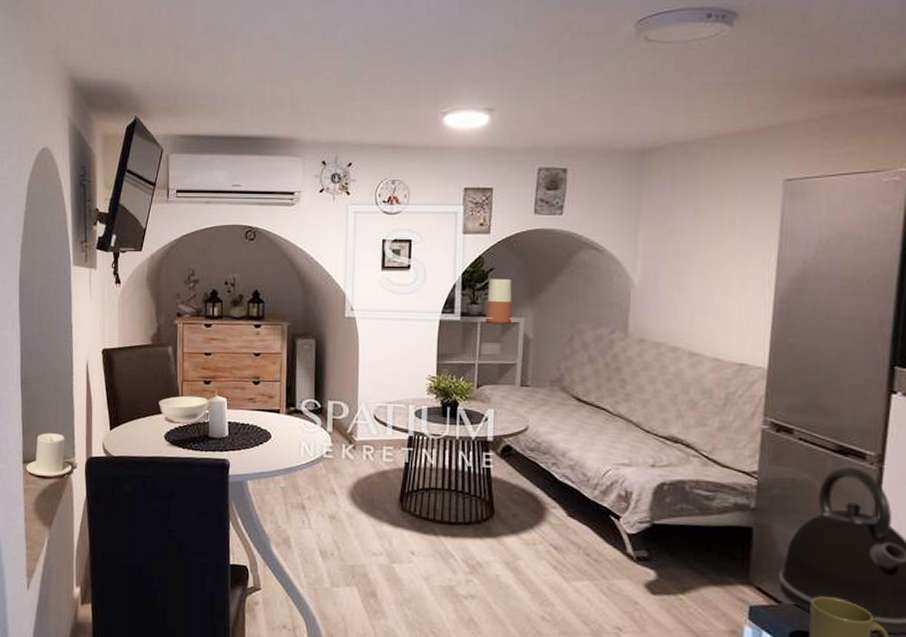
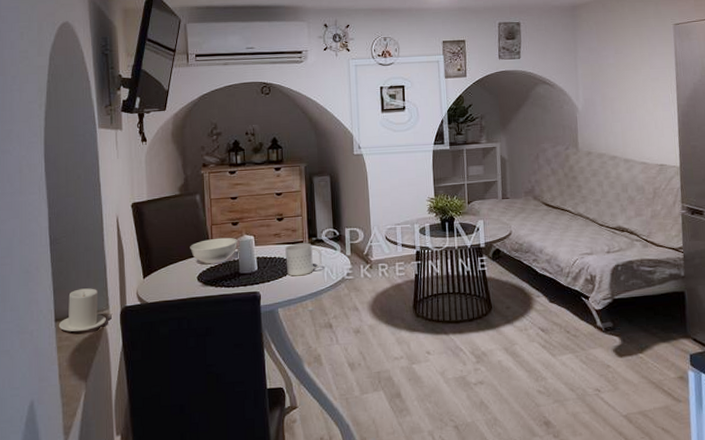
mug: none [259,411,299,448] -> present [285,242,322,277]
vase: present [486,279,513,325] -> none [468,112,491,150]

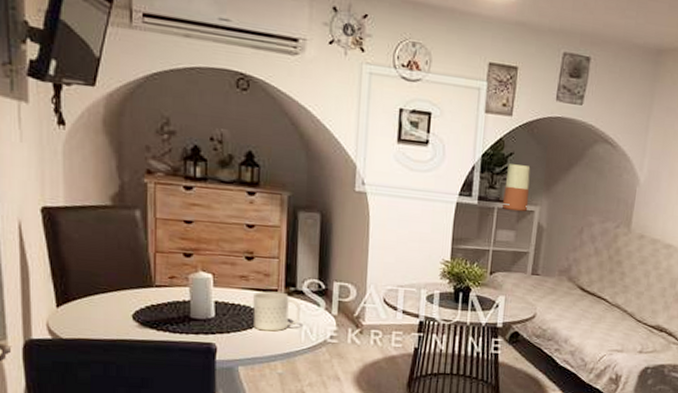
bowl: present [190,237,239,264] -> none [124,269,192,302]
vase: none [468,112,491,150] -> present [503,164,531,213]

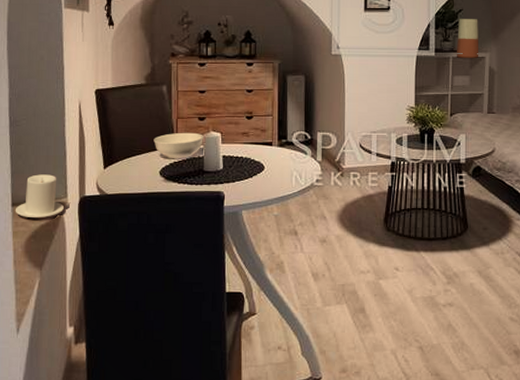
bowl: none [124,269,192,302] -> present [153,132,205,159]
mug: present [253,291,300,332] -> none [253,144,291,179]

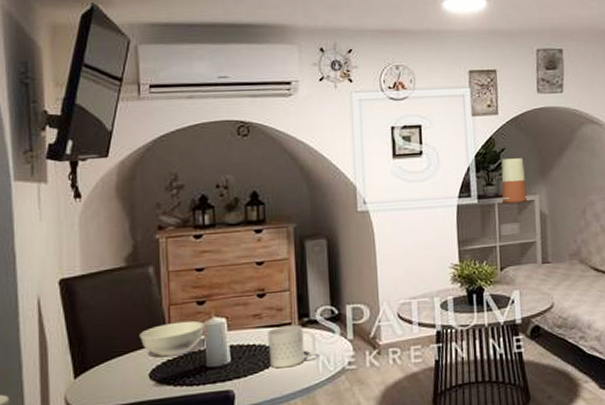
mug: none [253,144,291,179] -> present [268,324,316,369]

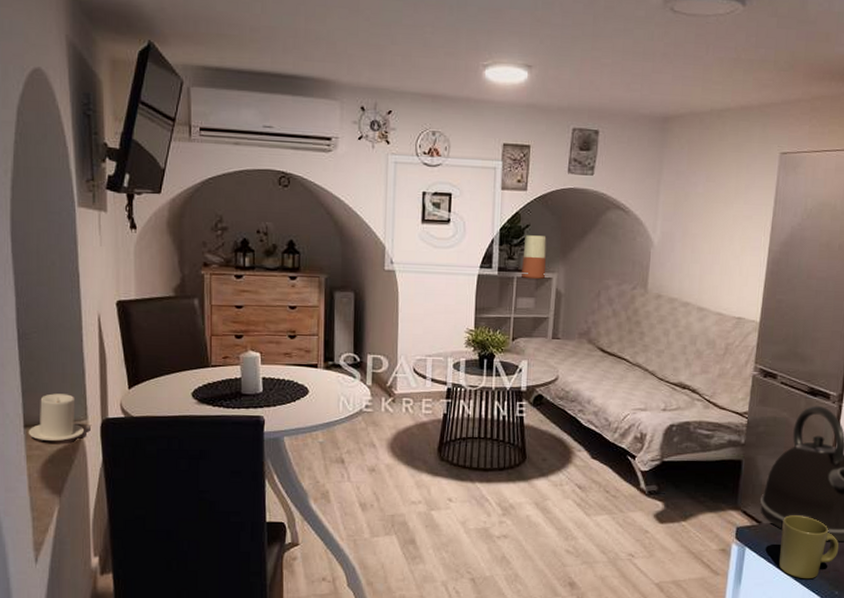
bowl: present [139,320,206,357] -> none [184,351,242,380]
mug: present [268,324,316,369] -> none [296,366,338,403]

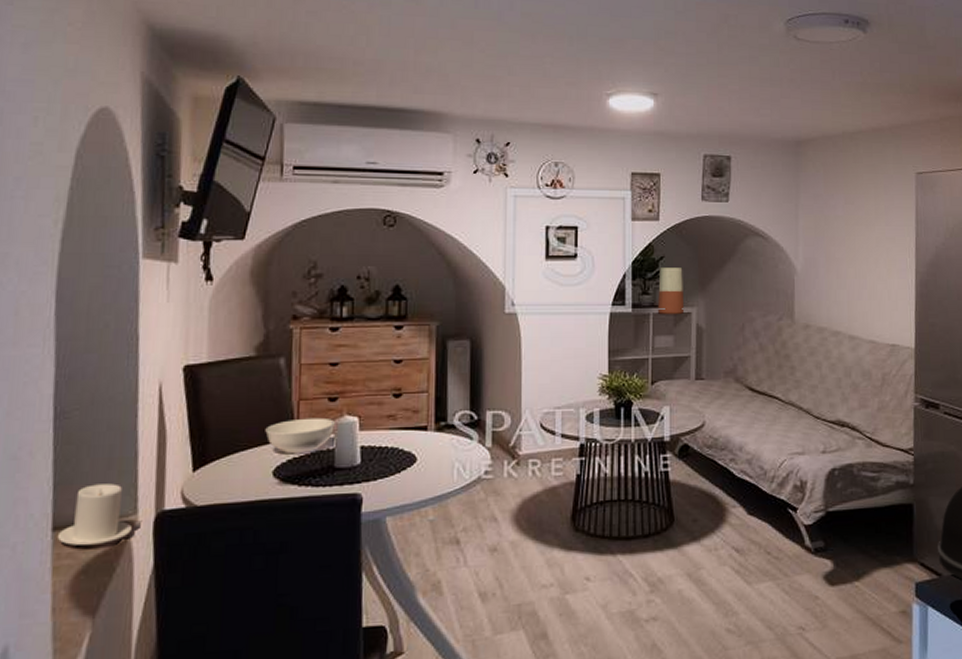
bowl: none [184,351,242,380] -> present [265,417,336,454]

